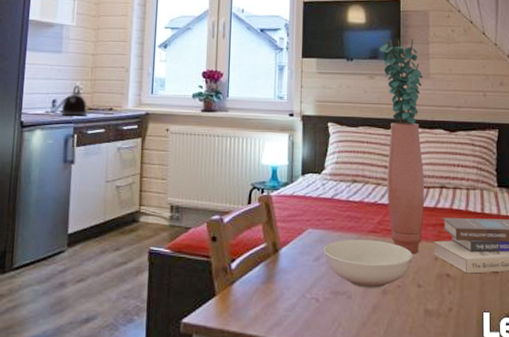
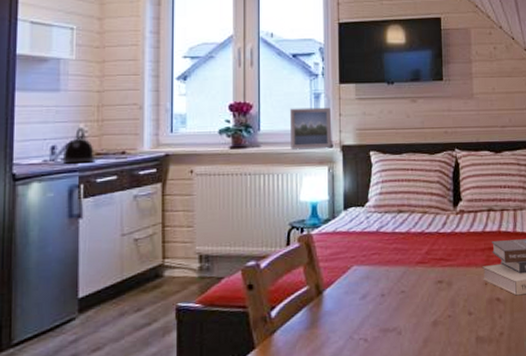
picture frame: none [255,78,294,117] -> present [289,107,332,150]
bowl: present [323,239,413,289] -> none [370,271,463,323]
vase: present [379,36,425,254] -> none [420,56,473,282]

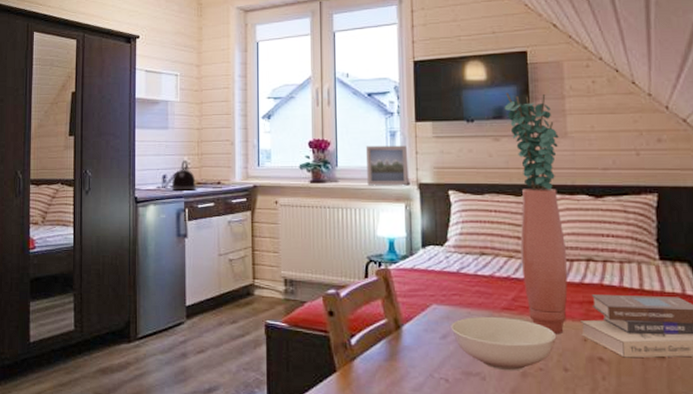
bowl: none [370,271,463,323] -> present [451,316,557,371]
vase: none [420,56,473,282] -> present [504,93,568,335]

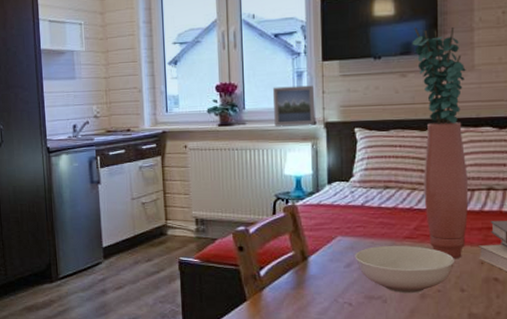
kettle: present [171,160,196,191] -> none [82,109,106,139]

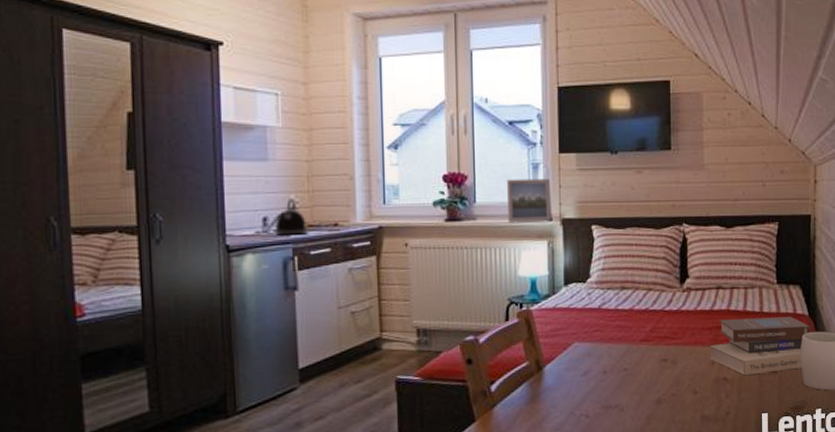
kettle: none [82,109,106,139] -> present [274,199,307,235]
bowl: present [355,245,455,294] -> none [592,348,689,400]
vase: present [412,26,469,259] -> none [647,123,700,361]

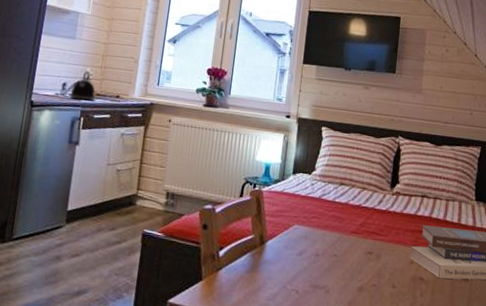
picture frame: present [506,178,552,223] -> none [254,79,293,119]

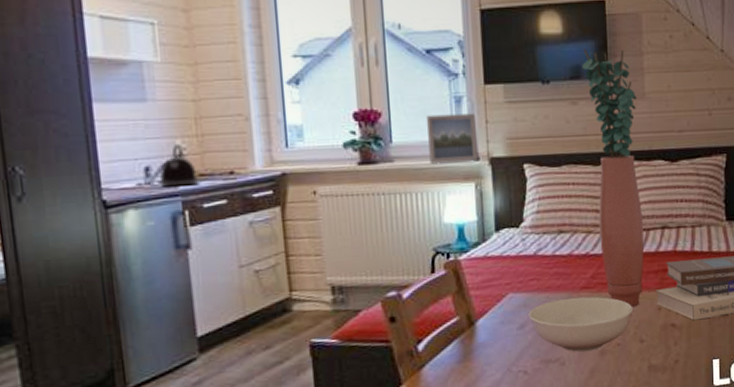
picture frame: none [254,79,293,119] -> present [425,113,479,164]
bowl: none [307,237,391,286] -> present [528,296,634,352]
vase: none [371,49,415,257] -> present [581,49,645,308]

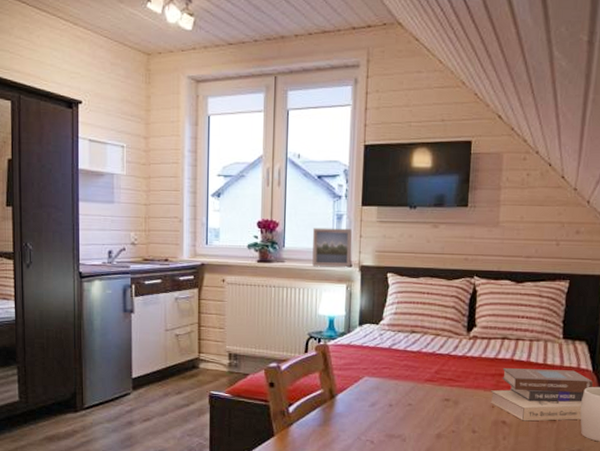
kettle: present [159,144,198,187] -> none [117,236,143,267]
bowl: present [528,296,634,352] -> none [379,387,470,434]
vase: present [581,49,645,308] -> none [445,181,492,402]

